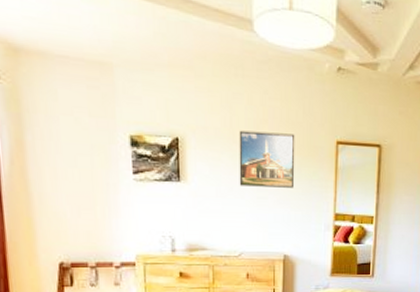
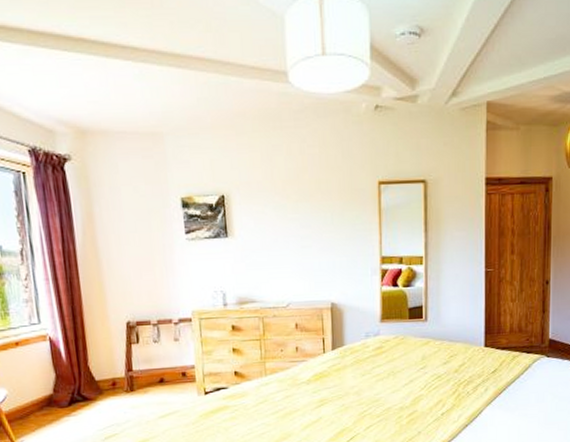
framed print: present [239,130,295,188] -> none [280,179,338,237]

